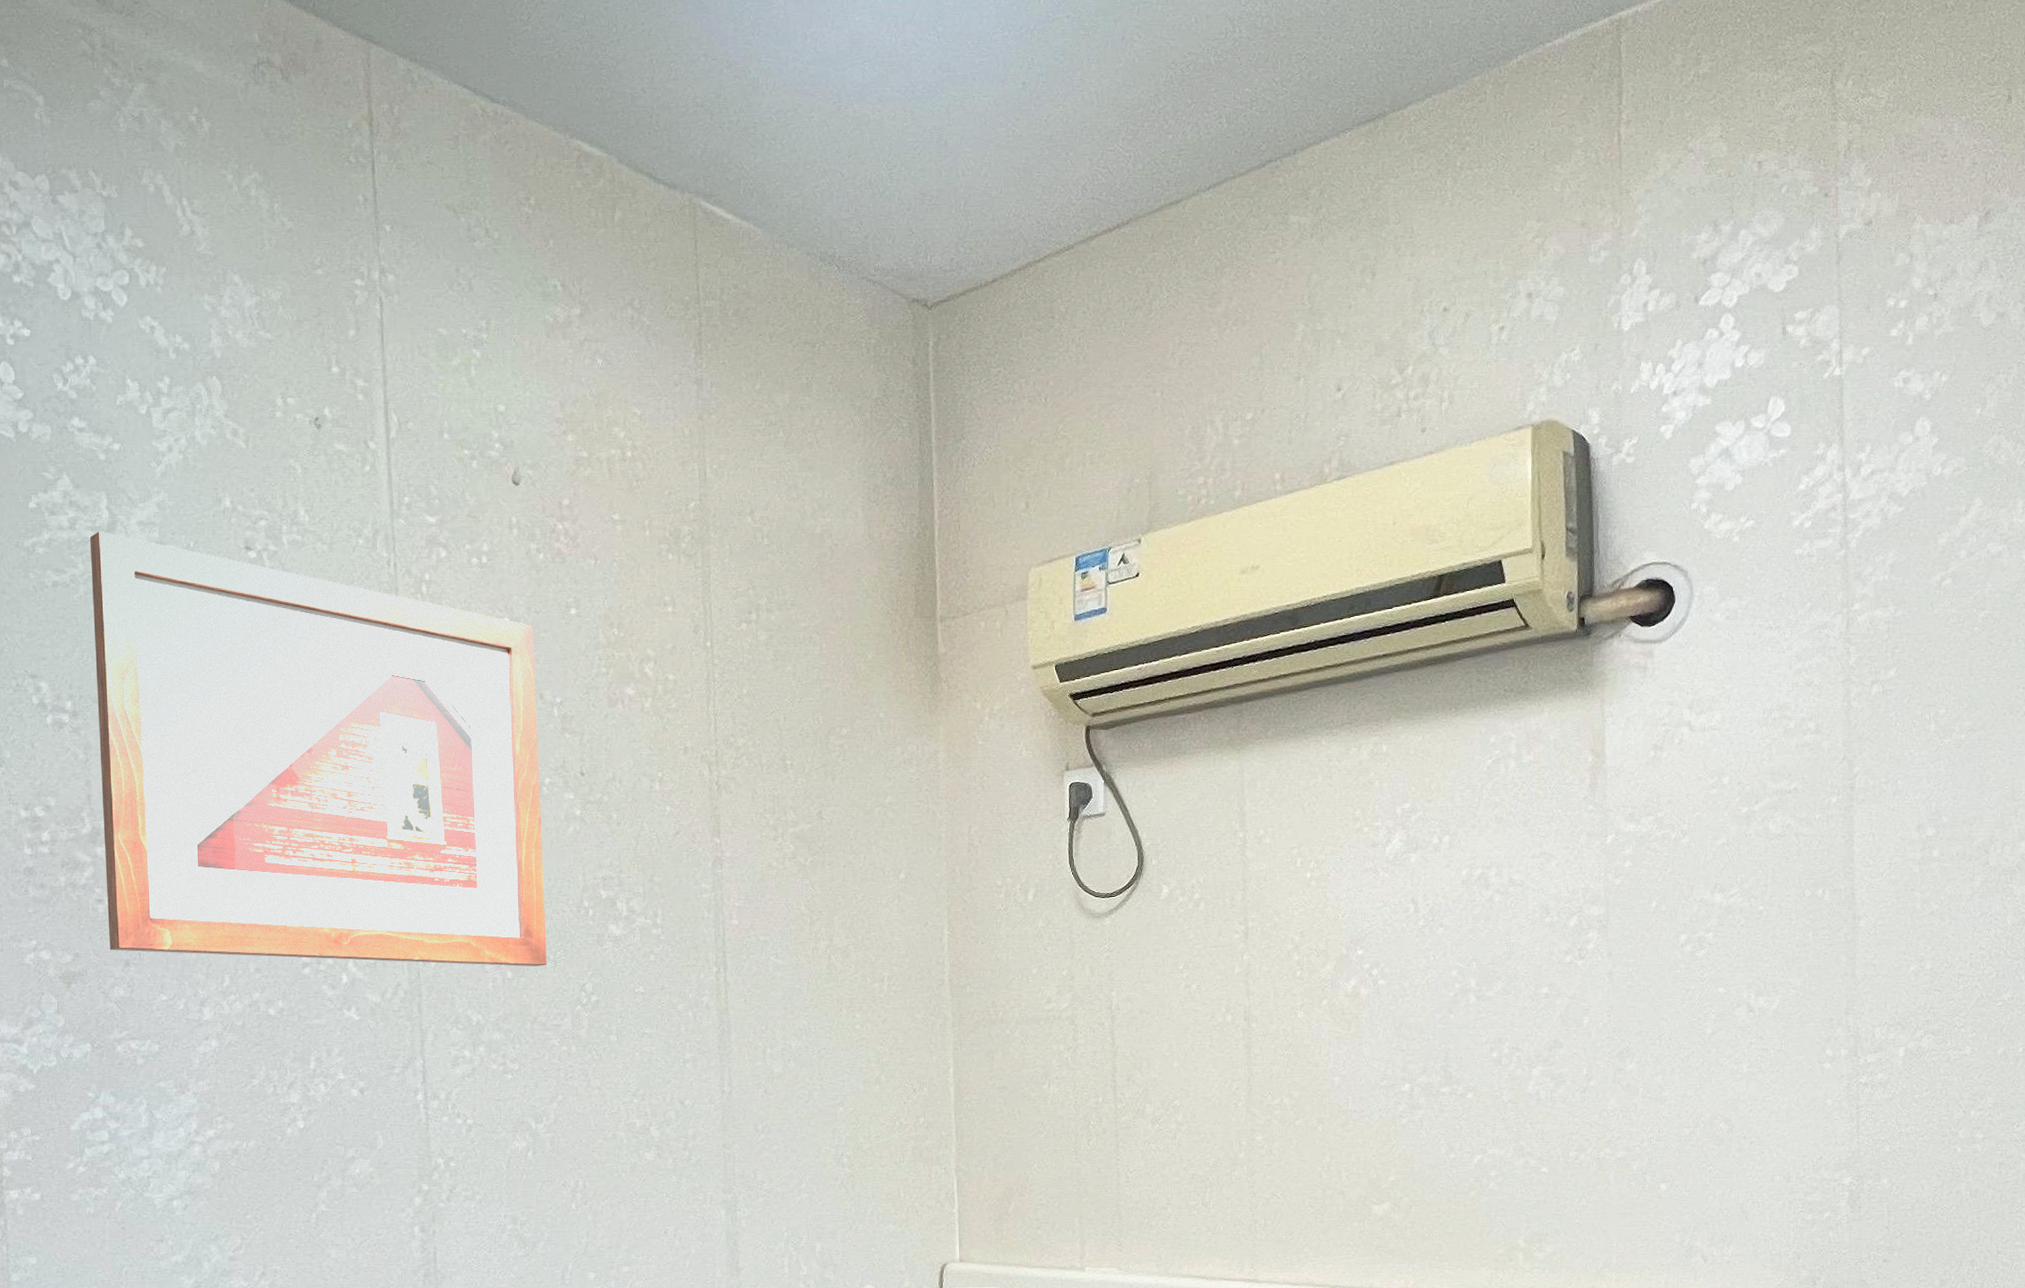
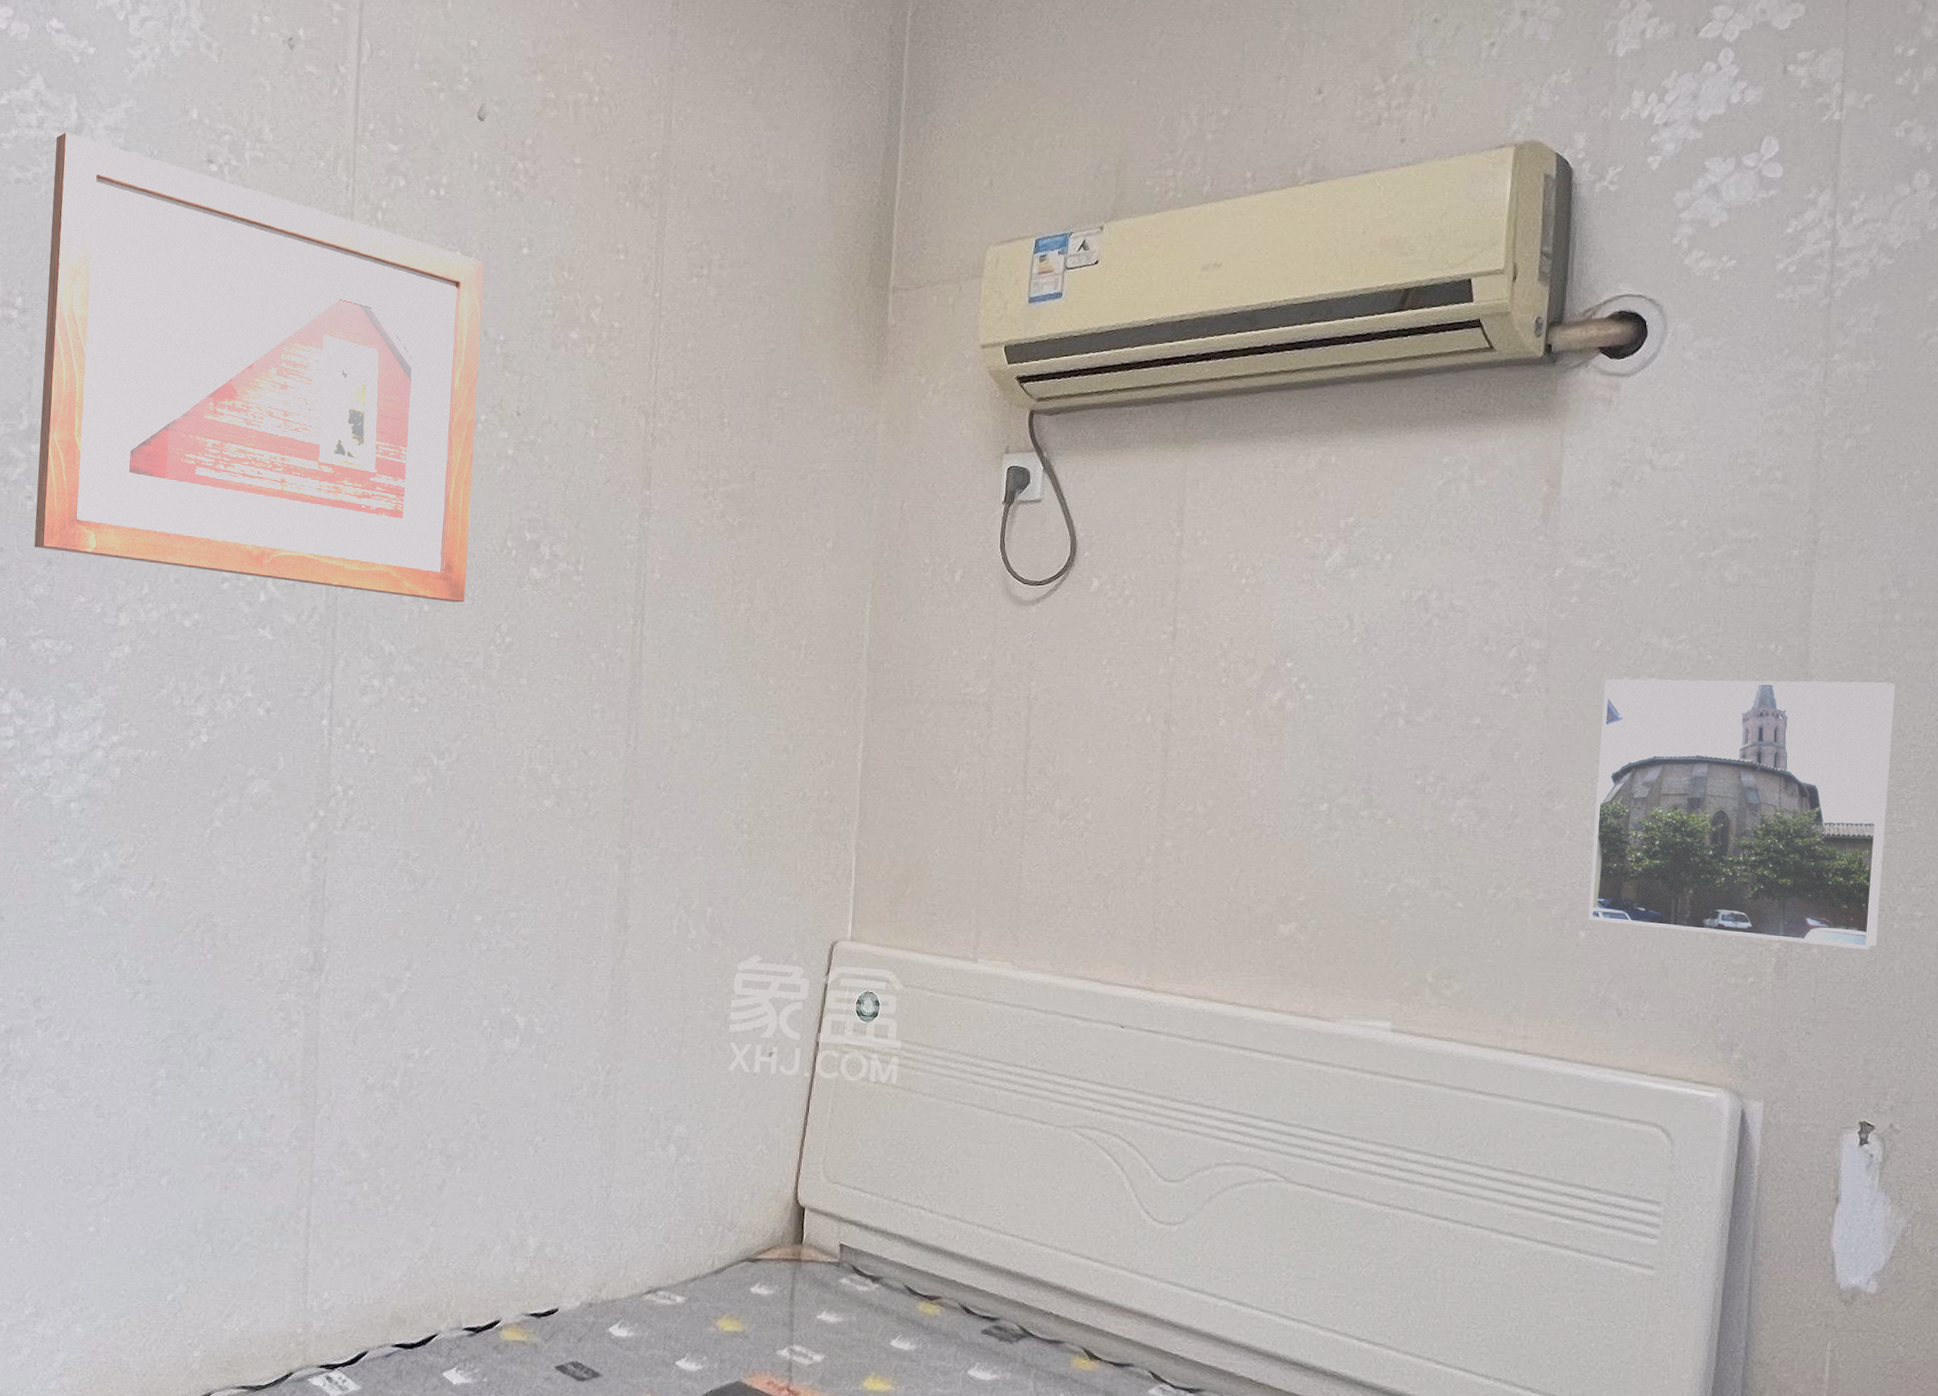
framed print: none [1663,916,1942,1176] -> present [1588,679,1895,950]

